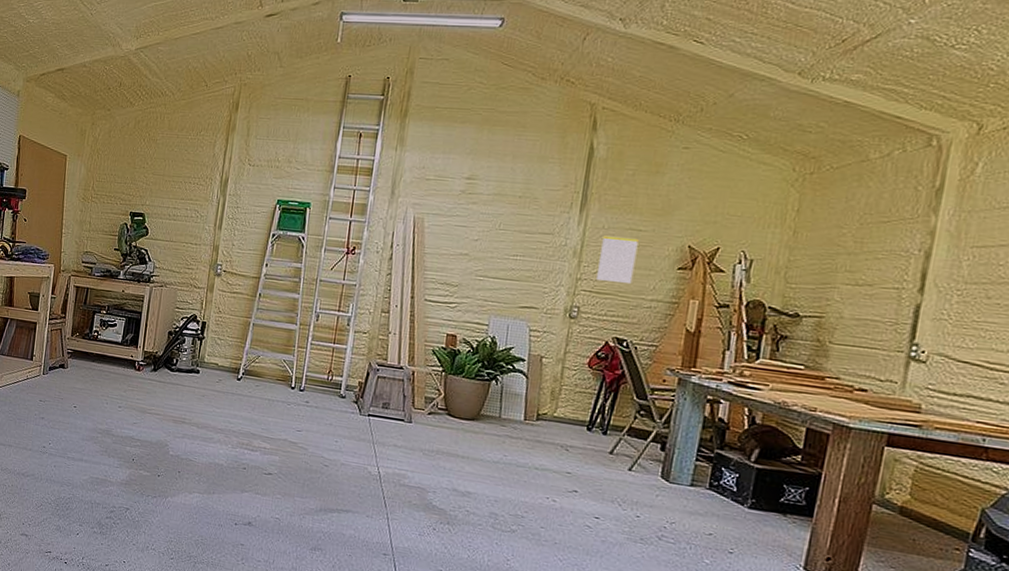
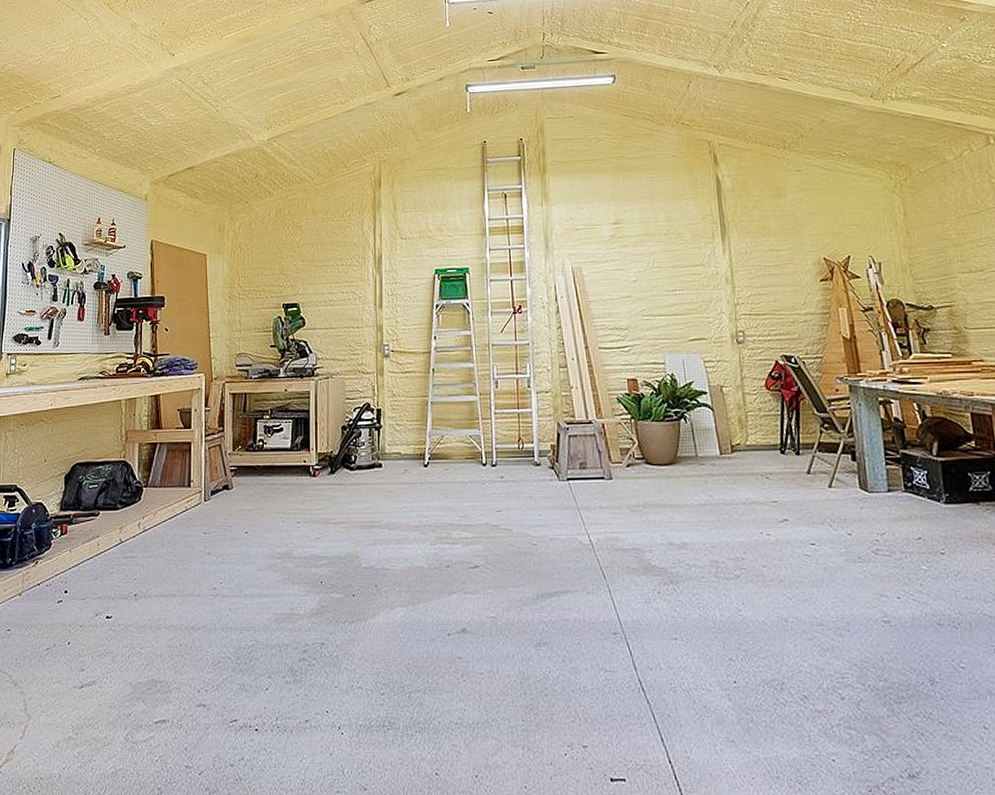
calendar: present [597,235,639,283] -> none [748,258,784,302]

